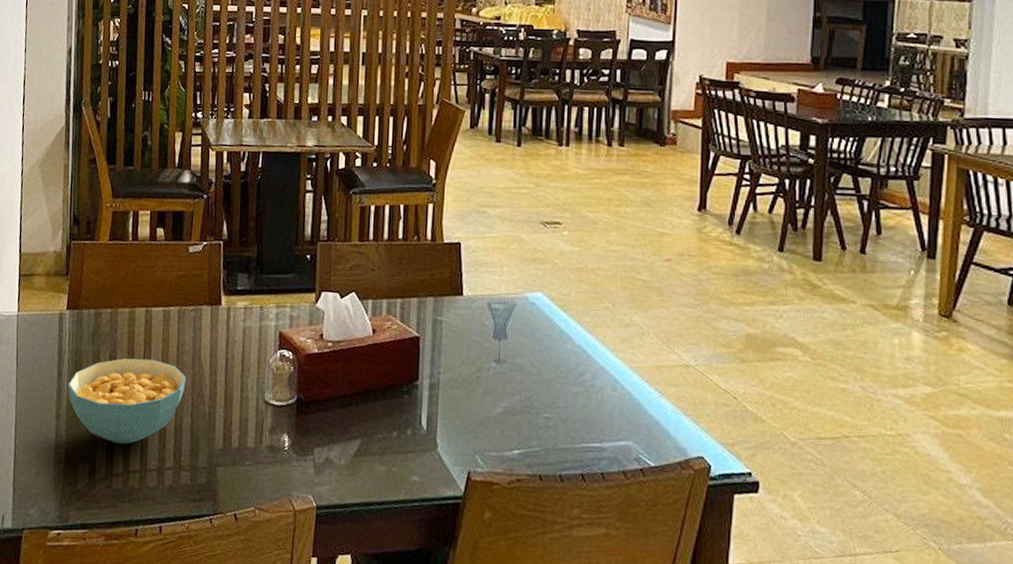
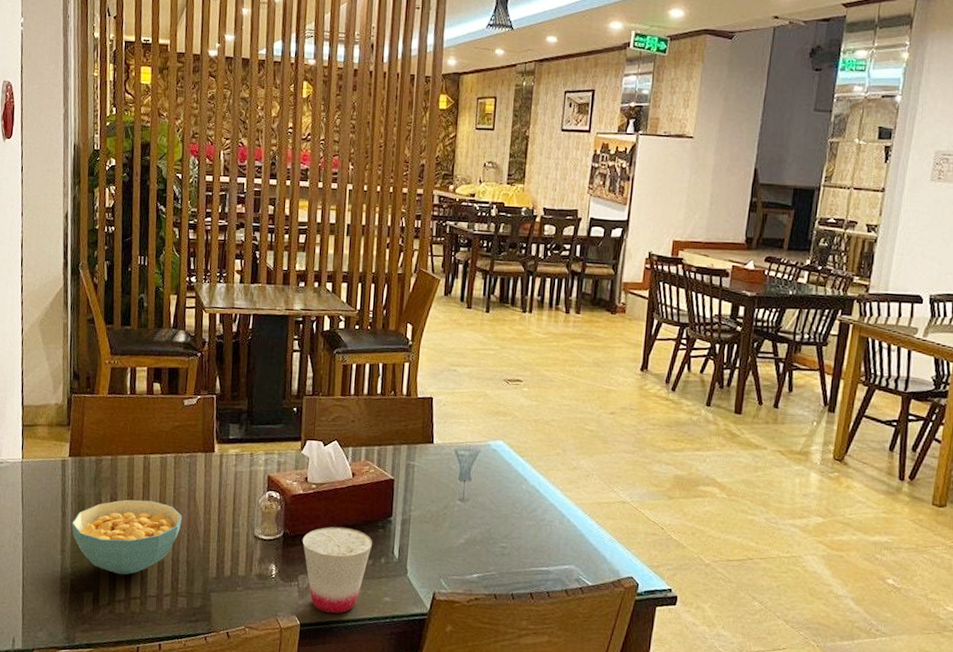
cup: none [318,391,398,495] -> present [303,526,373,614]

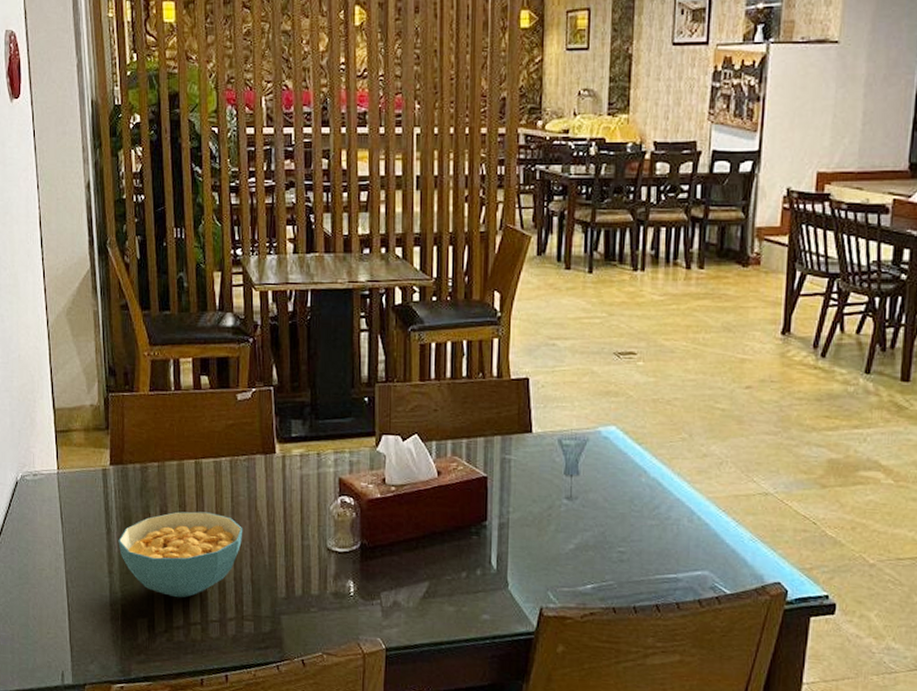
cup: present [303,526,373,614] -> none [384,534,466,636]

